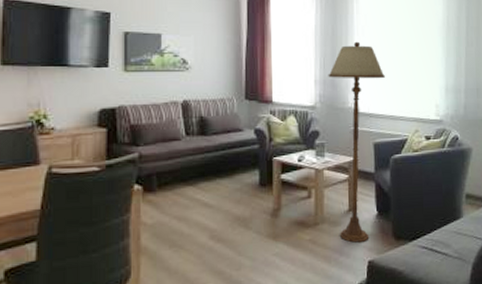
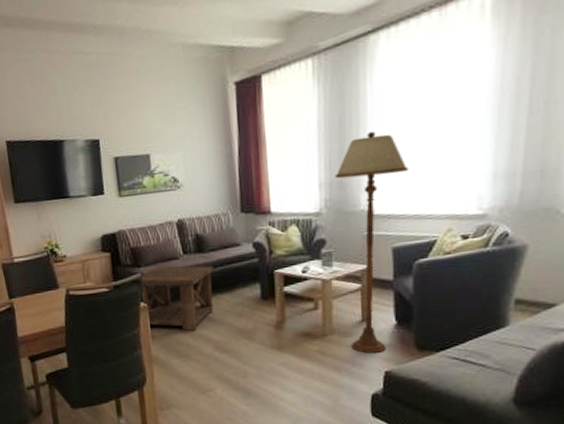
side table: none [136,147,215,218] -> present [139,265,214,332]

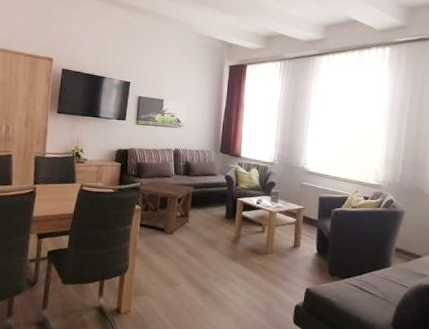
floor lamp: present [335,131,408,353] -> none [285,116,333,273]

